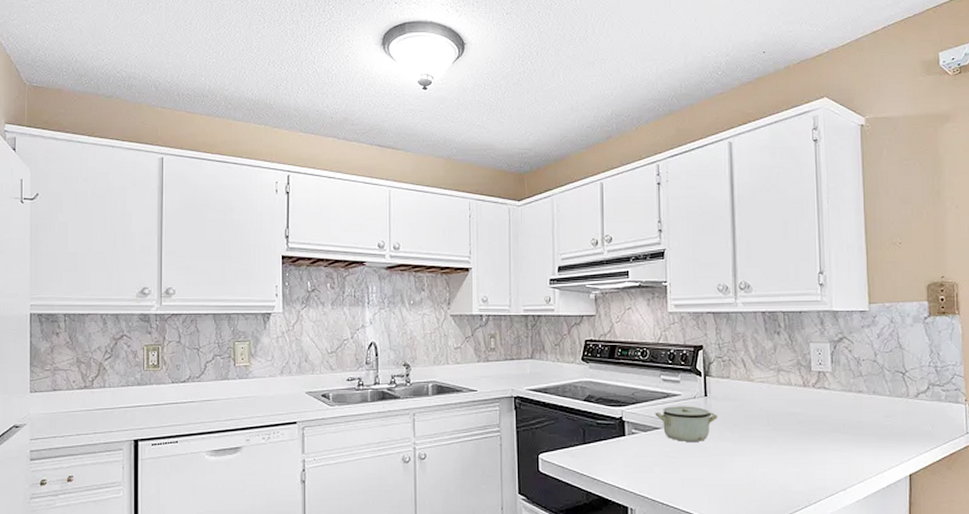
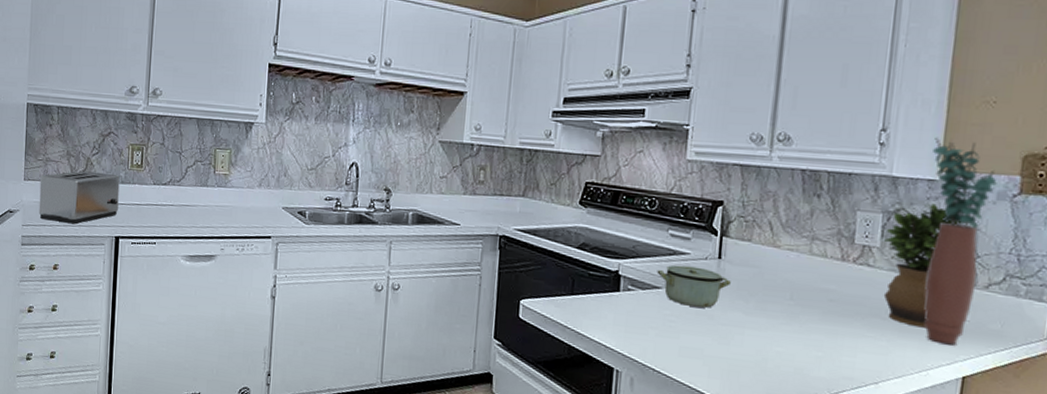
toaster: none [48,376,136,432] -> present [38,171,120,225]
potted plant: none [833,330,889,437] -> present [883,203,961,328]
vase: none [860,275,911,449] -> present [923,137,997,345]

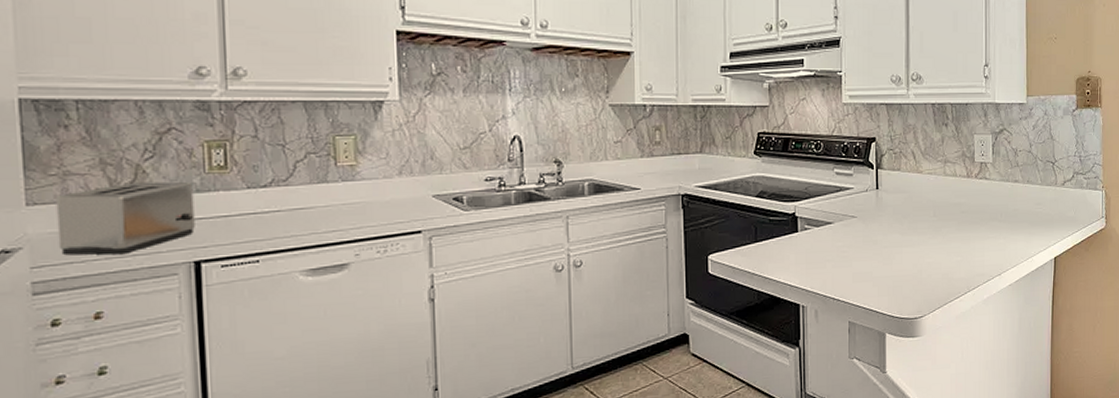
cooking pot: present [657,265,731,308] -> none [828,199,888,235]
potted plant: present [883,203,961,328] -> none [994,122,1043,224]
vase: present [923,137,997,345] -> none [1020,68,1062,234]

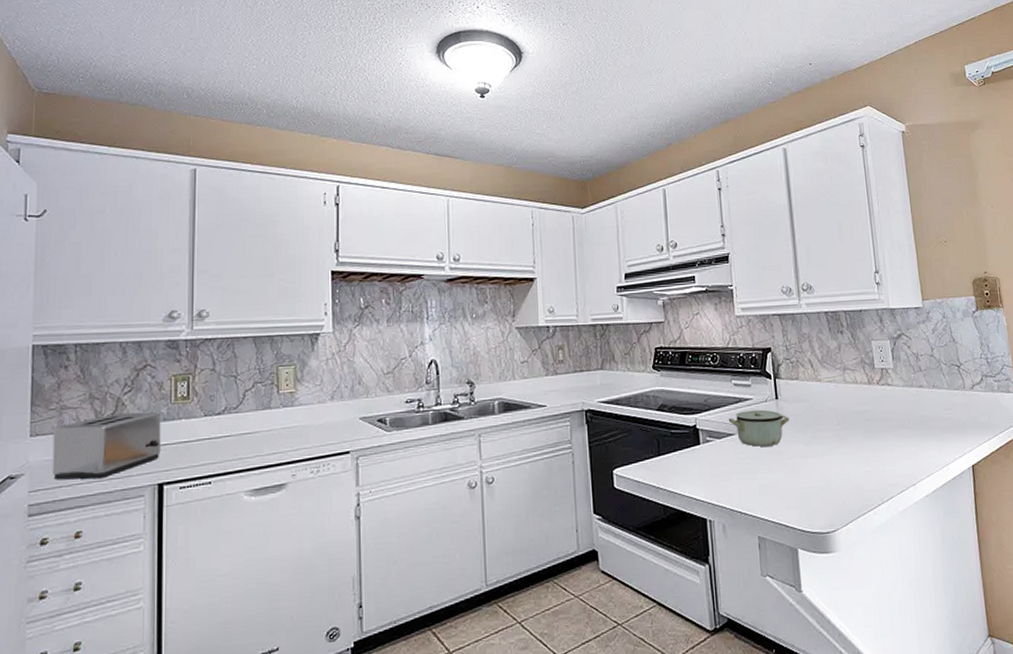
cooking pot: none [828,199,888,235] -> present [728,409,789,447]

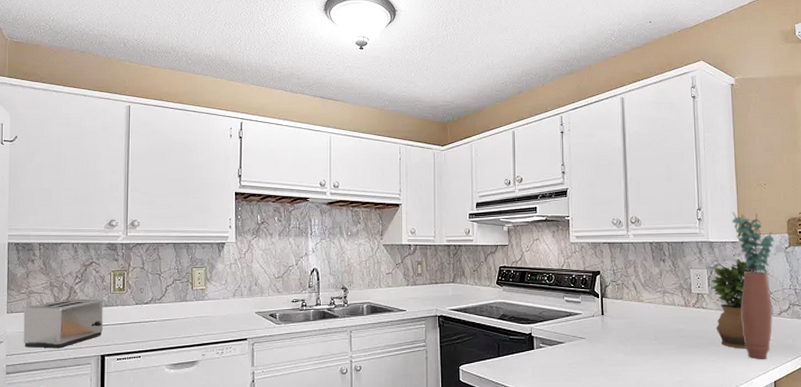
cooking pot: present [728,409,789,447] -> none [559,323,613,354]
potted plant: none [894,326,944,430] -> present [710,258,757,349]
vase: none [912,273,966,441] -> present [732,211,775,359]

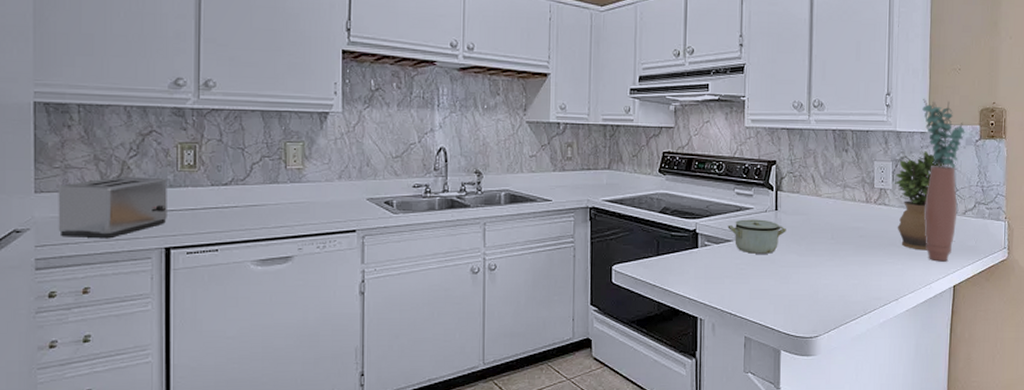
cooking pot: none [559,323,613,354] -> present [727,219,786,254]

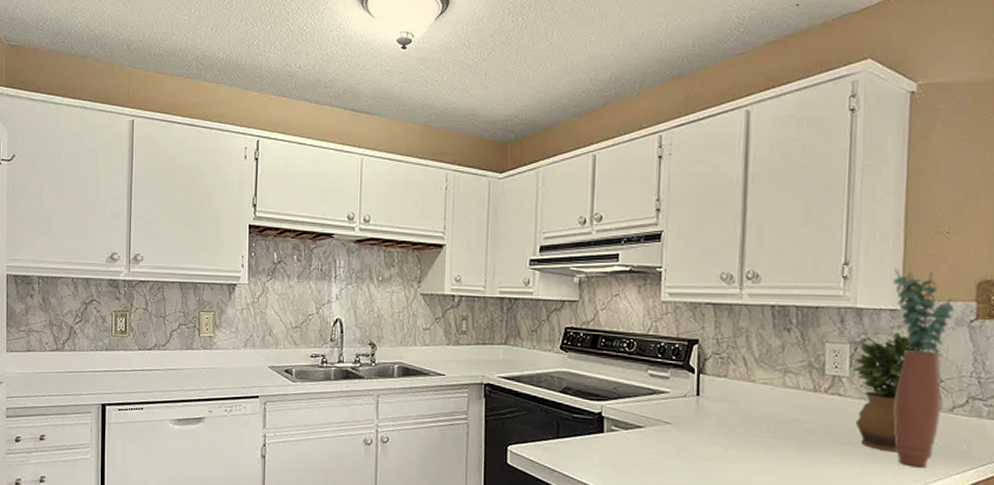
toaster: present [58,176,167,239] -> none [22,340,104,394]
cooking pot: present [727,219,786,254] -> none [638,404,710,444]

